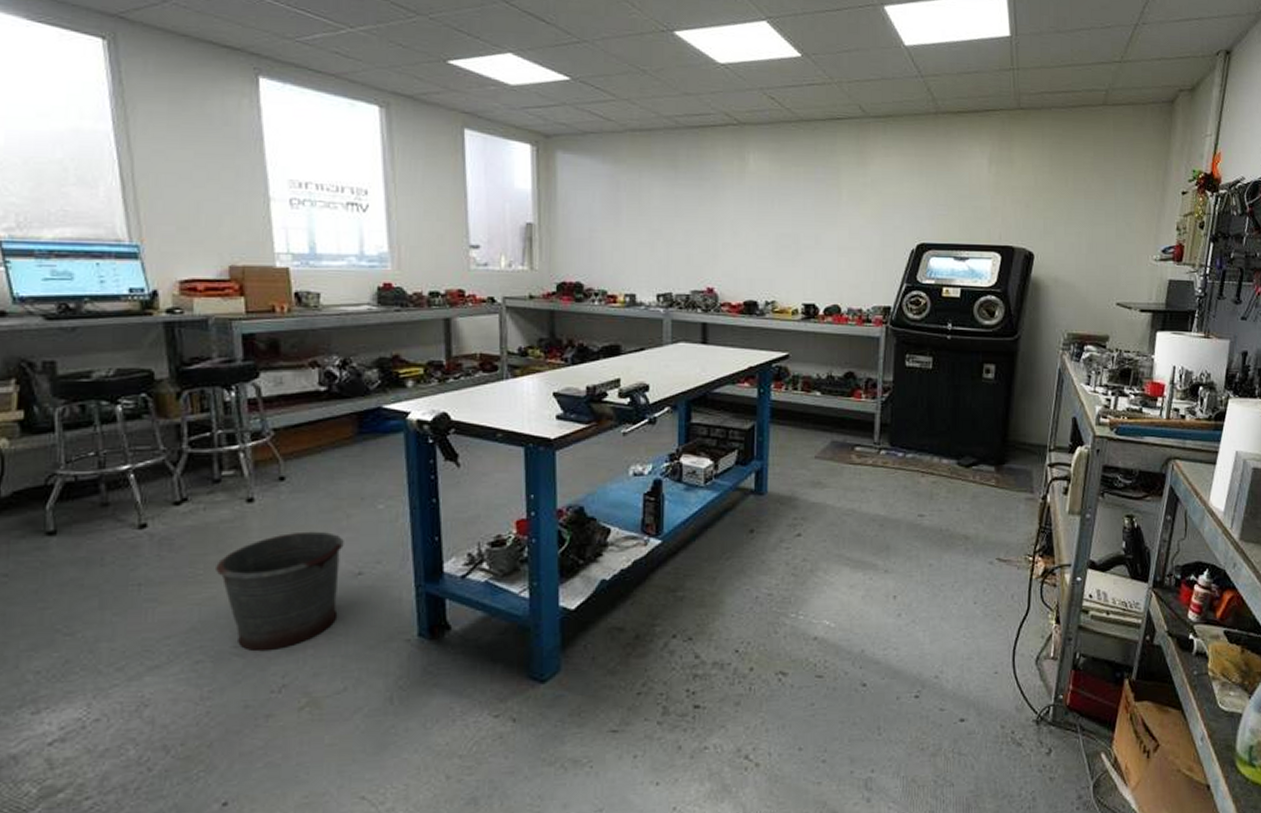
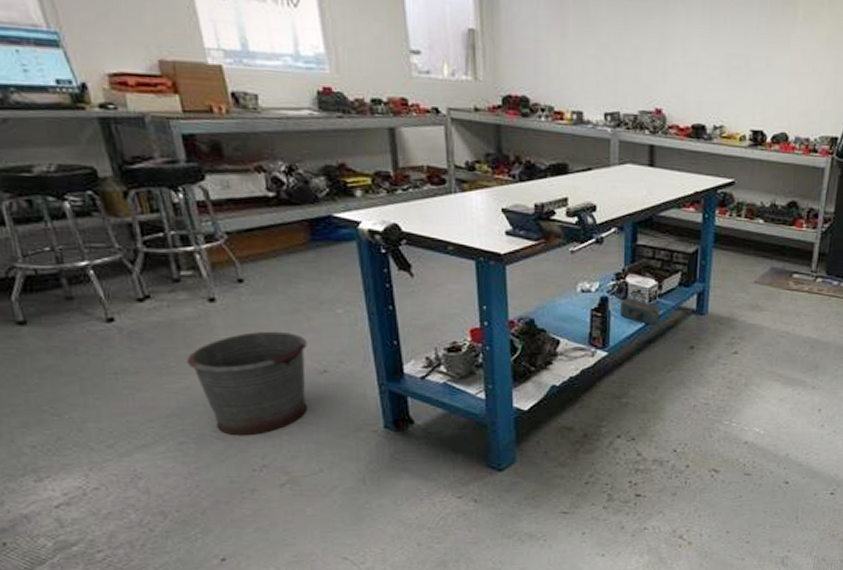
engine part: none [675,471,717,509] -> present [620,290,661,326]

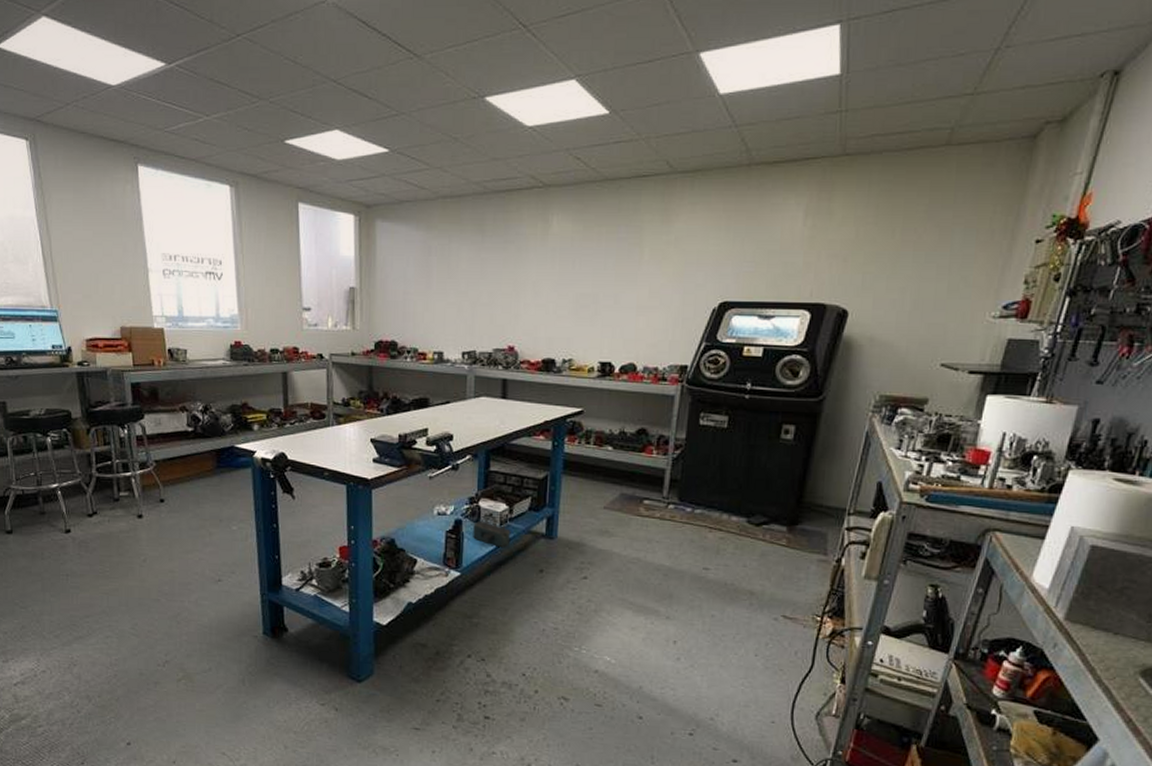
bucket: present [187,331,308,435] -> none [118,543,207,634]

